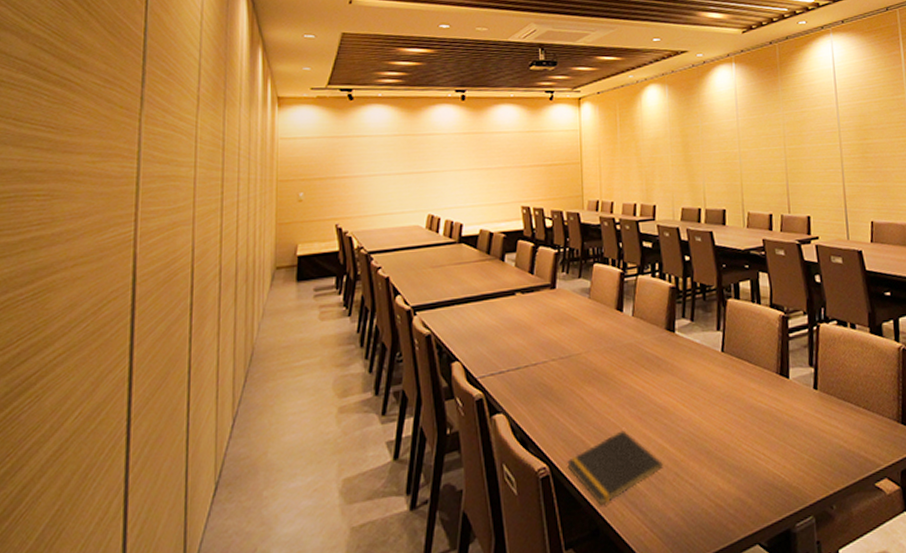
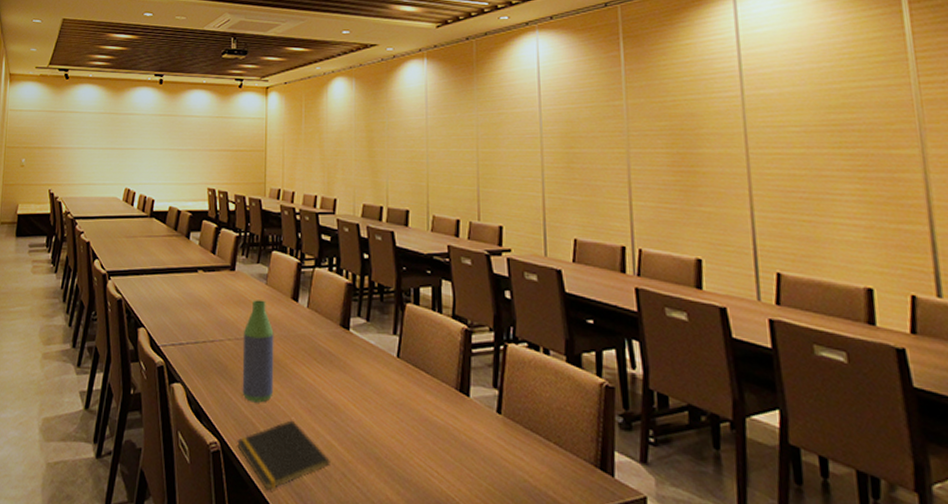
bottle: none [567,315,603,420] -> present [242,300,274,403]

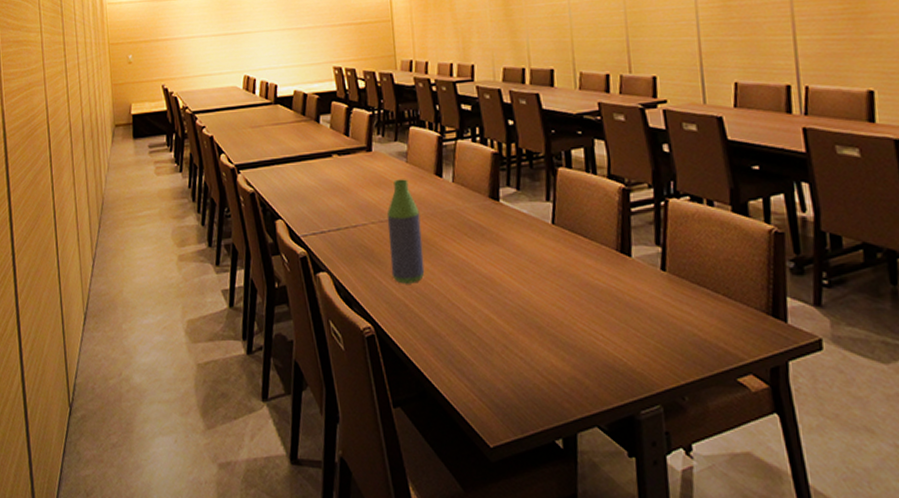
notepad: present [237,420,330,491] -> none [391,298,490,370]

